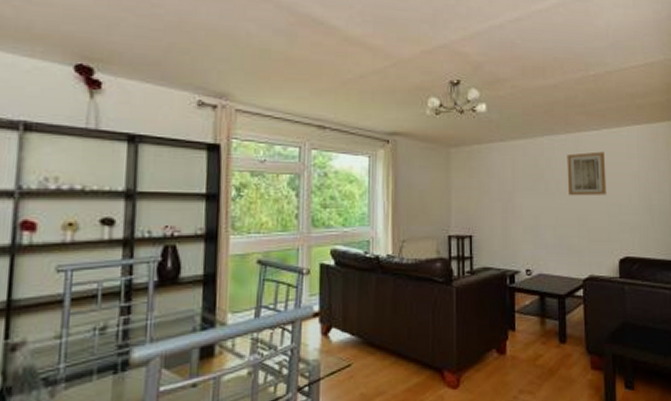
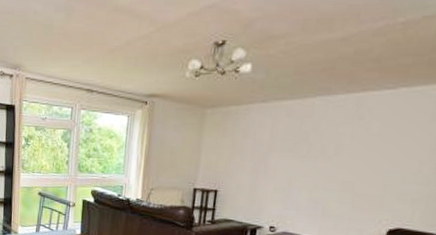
wall art: present [567,151,607,196] -> none [336,113,397,162]

